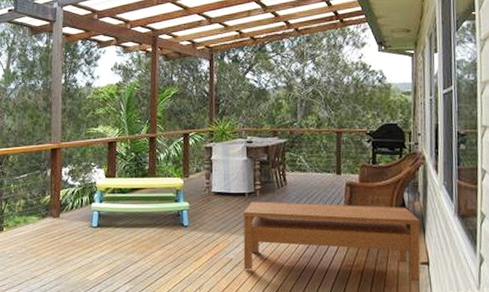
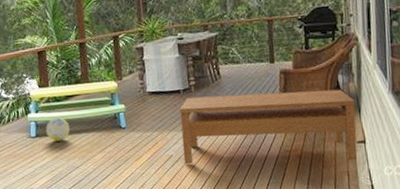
ball: none [108,209,132,234] -> present [46,117,70,142]

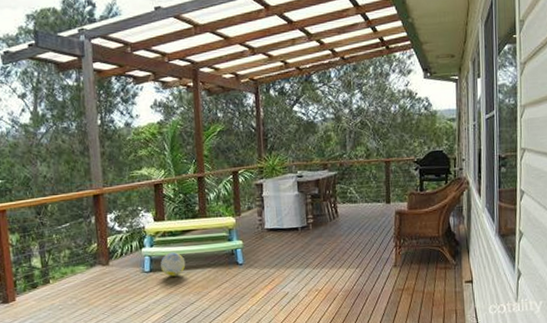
coffee table: present [179,89,358,165] -> none [297,230,465,302]

